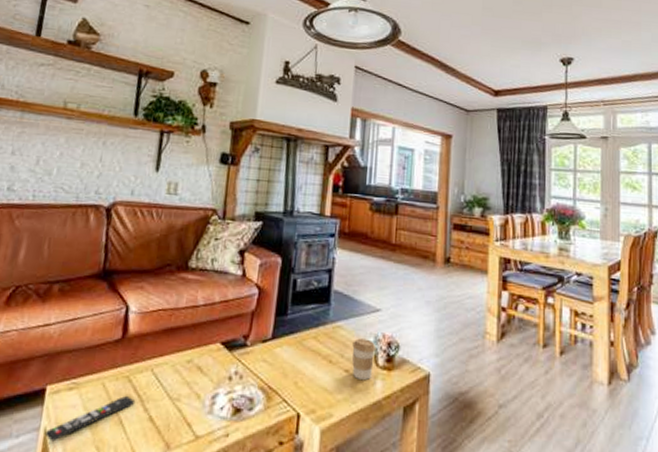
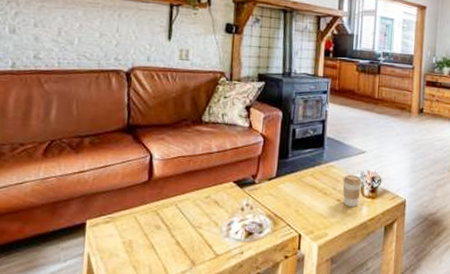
remote control: present [45,395,134,442] -> none [89,225,163,264]

